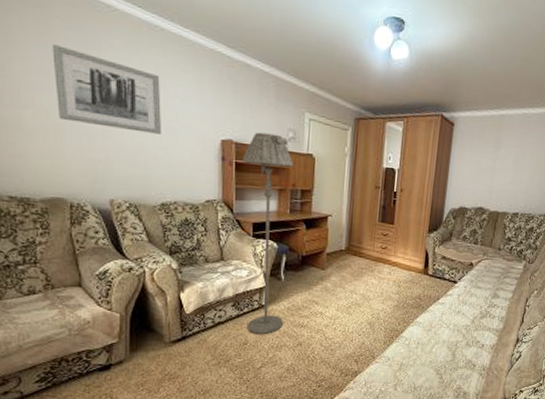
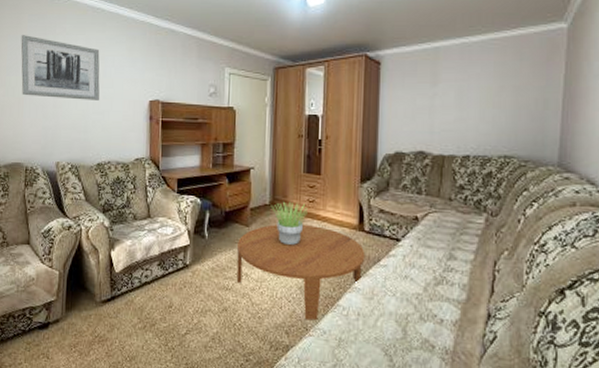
floor lamp: present [242,132,294,335] -> none [168,90,215,298]
coffee table: none [311,268,428,350] -> present [236,224,366,321]
potted plant: none [347,247,380,287] -> present [272,201,308,246]

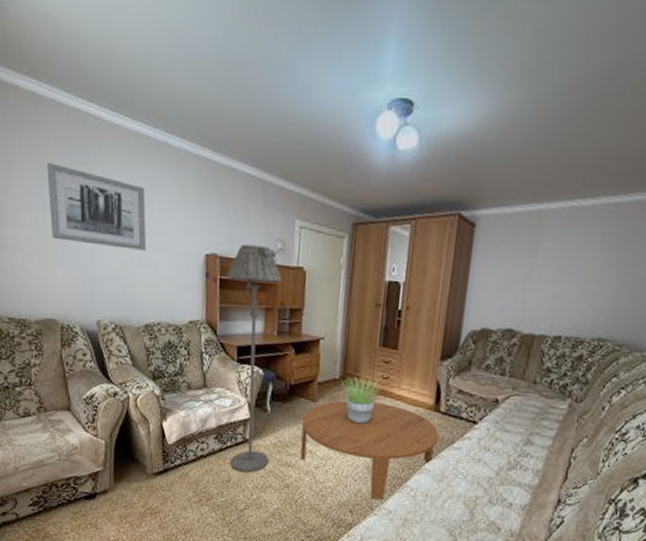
floor lamp: none [168,90,215,298] -> present [227,244,282,473]

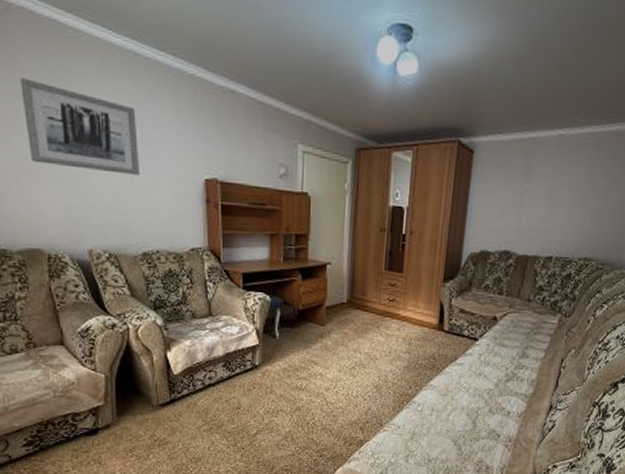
floor lamp: present [227,244,282,473] -> none [229,169,286,399]
coffee table: present [300,400,439,500] -> none [310,323,443,417]
potted plant: present [341,376,381,424] -> none [349,299,387,346]

